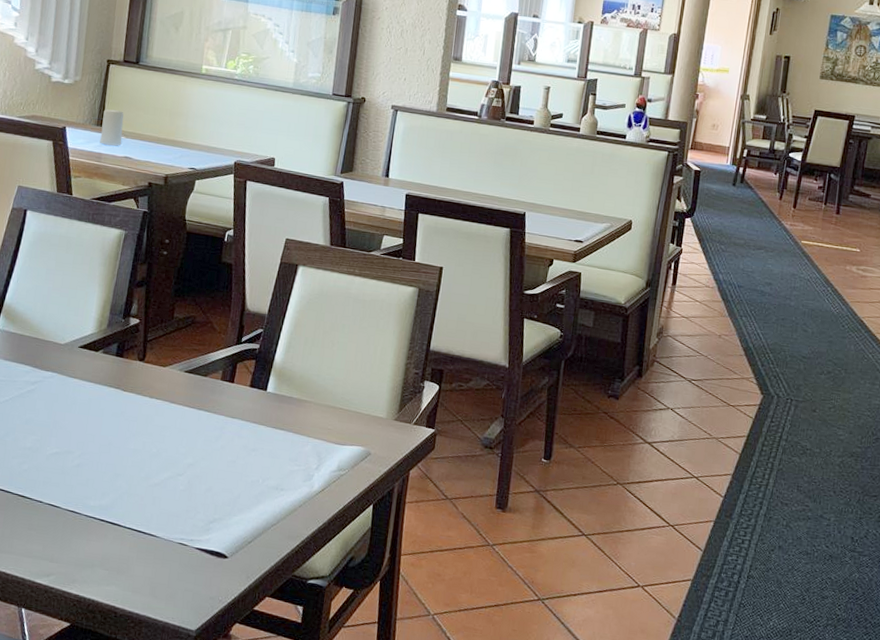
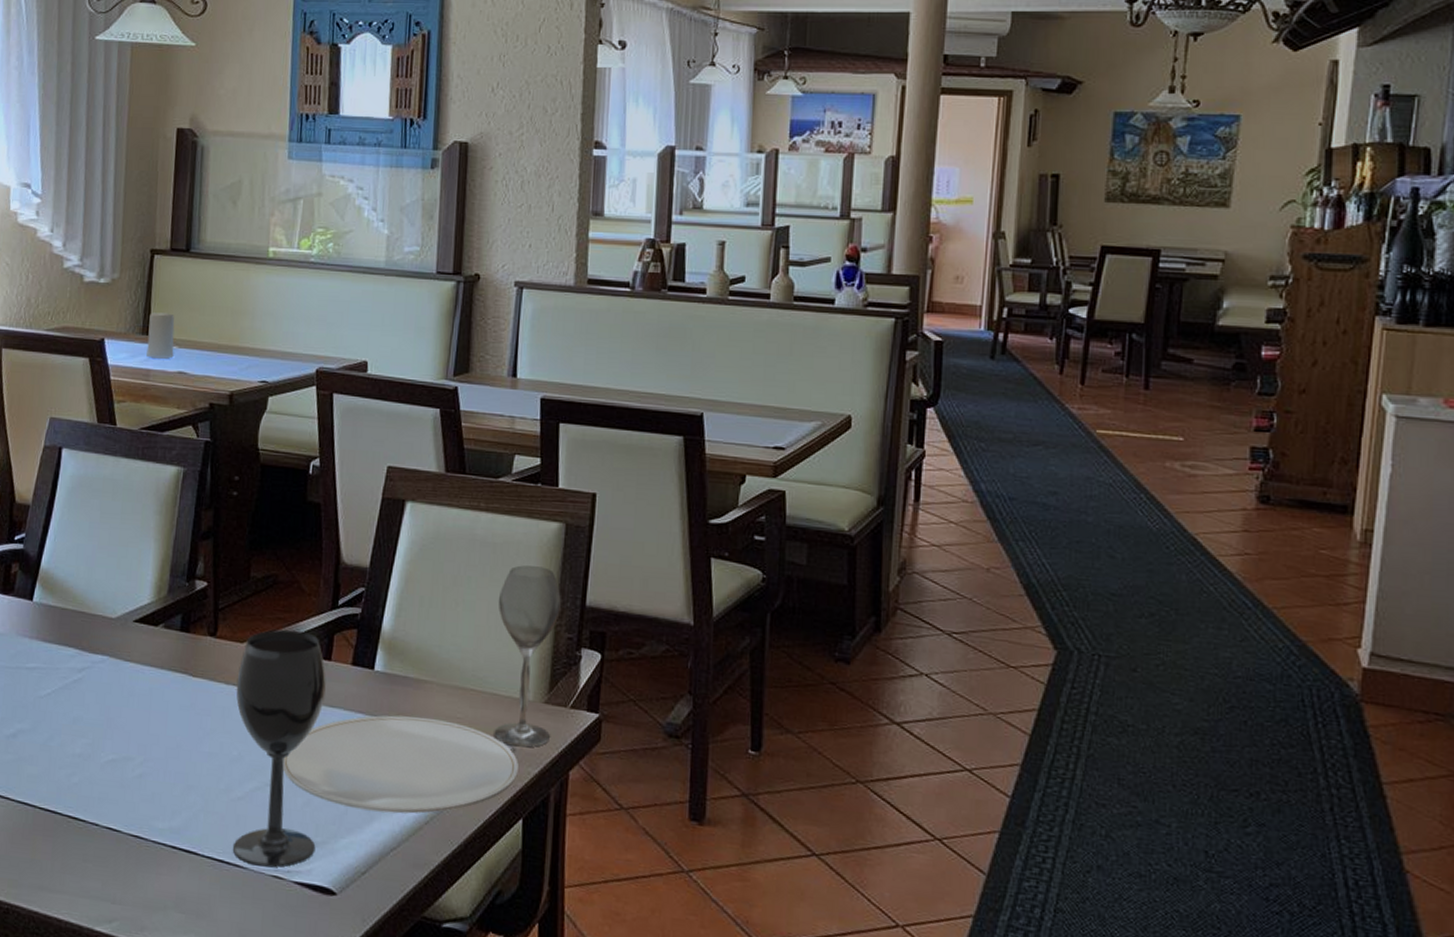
wine glass: none [148,358,229,537] -> present [232,630,326,868]
plate: none [191,425,373,499] -> present [282,715,519,814]
wineglass: none [355,318,413,453] -> present [494,565,562,748]

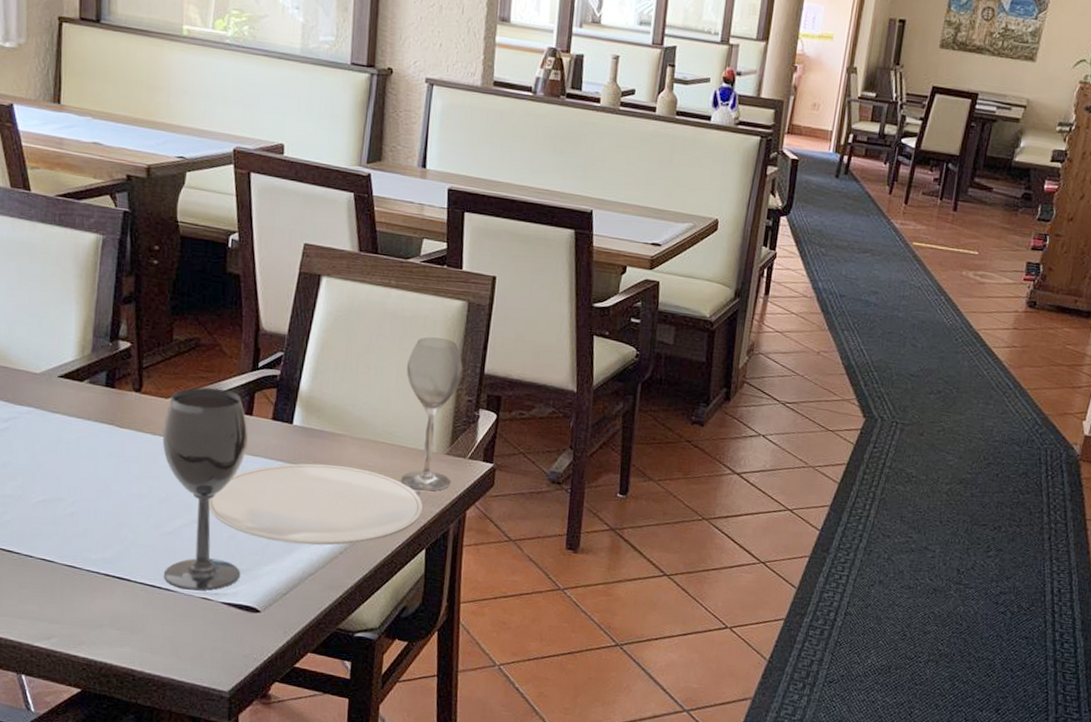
candle: present [146,312,175,360] -> none [59,81,88,130]

